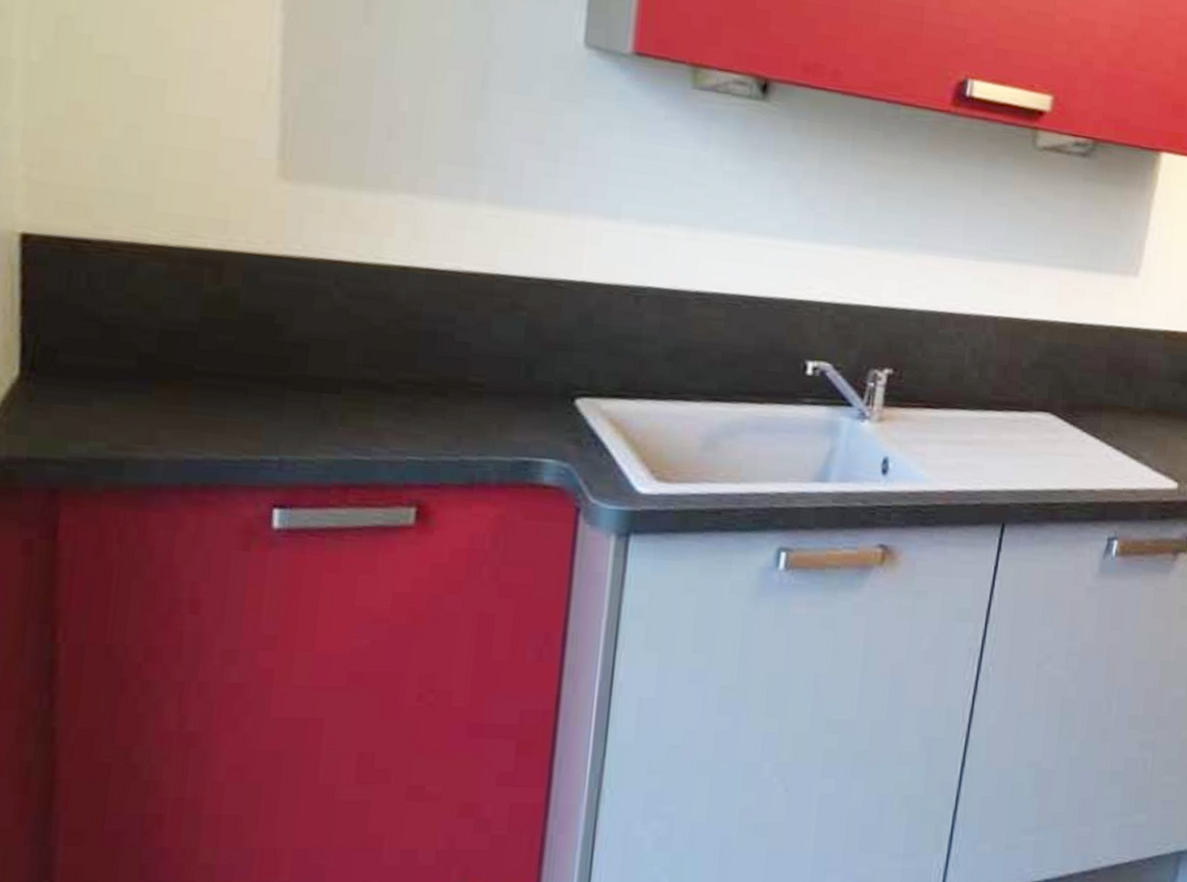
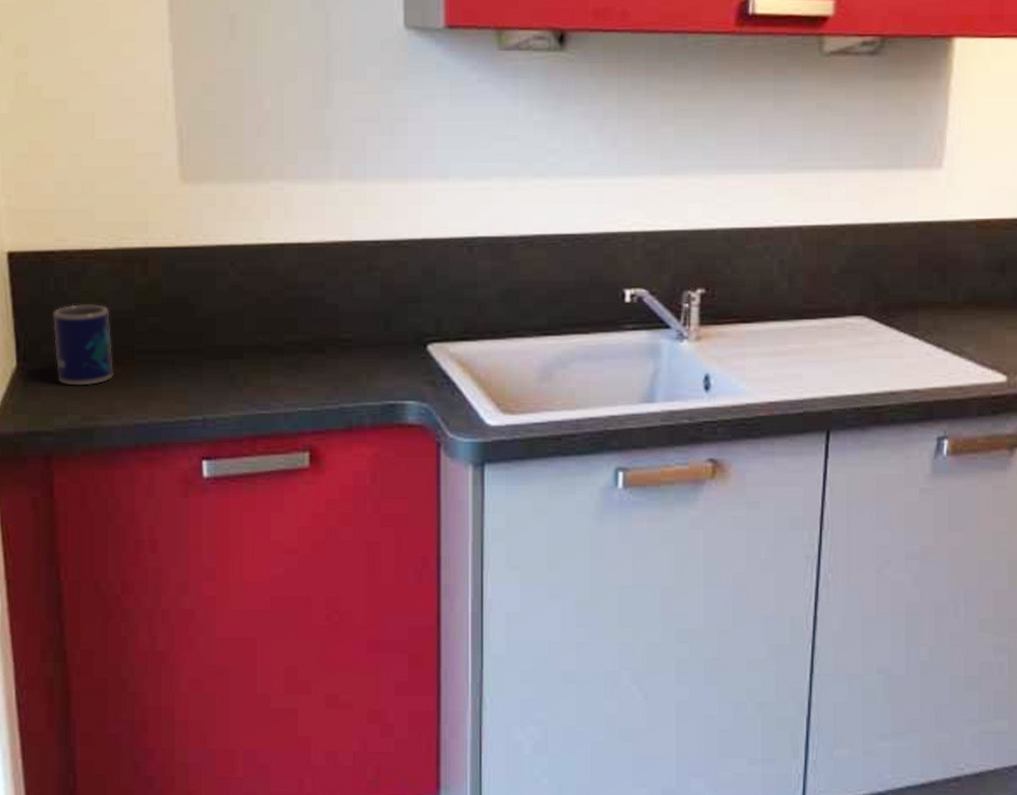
mug: none [78,307,163,408] -> present [53,304,113,386]

